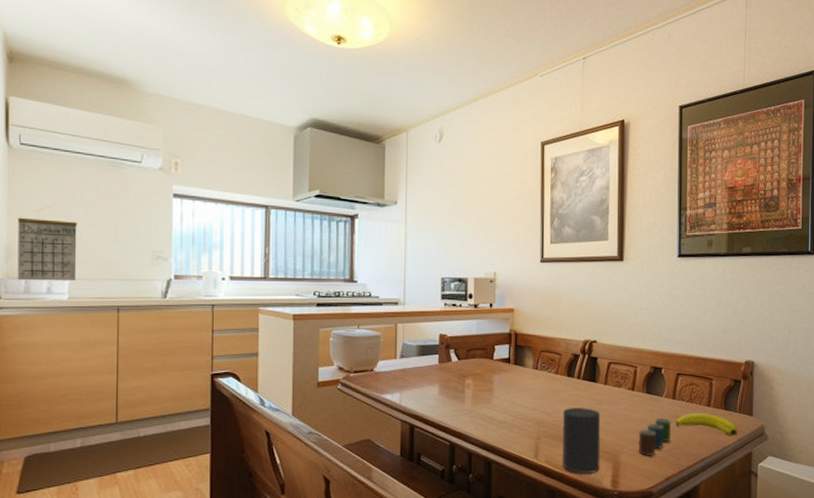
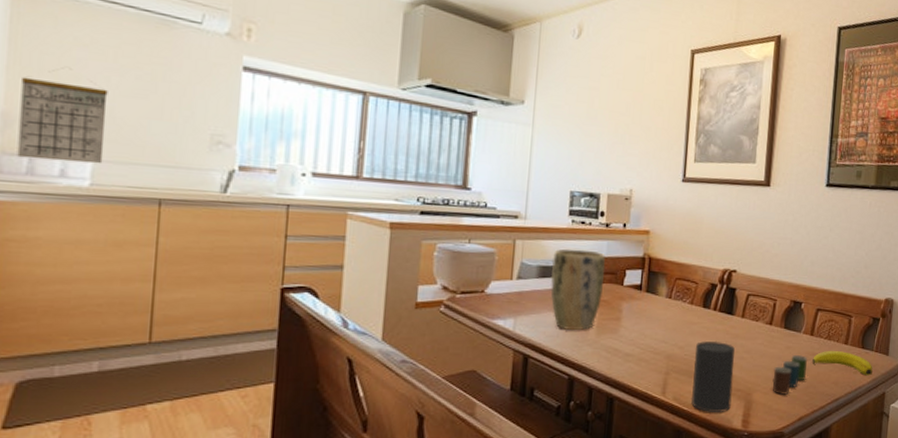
plant pot: none [428,329,477,401] -> present [550,248,606,330]

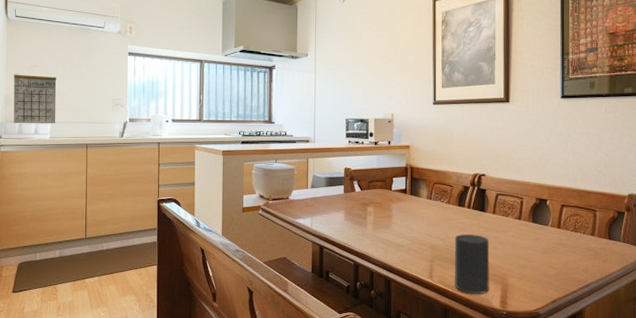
plant pot: present [550,248,606,330] -> none [335,163,377,226]
cup: present [772,355,808,396] -> none [525,246,557,281]
banana: present [811,350,873,376] -> none [560,241,621,264]

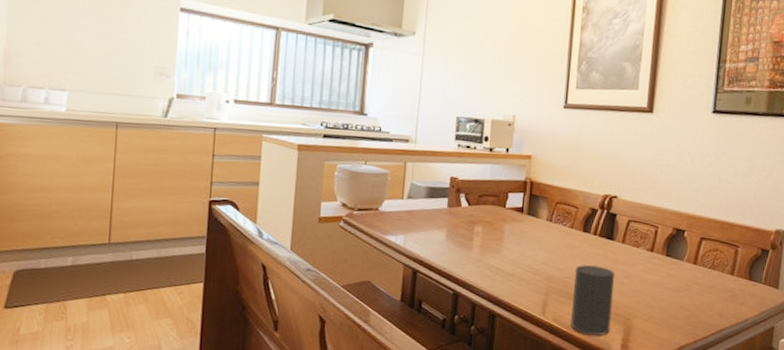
calendar: present [13,74,57,124] -> none [15,21,79,93]

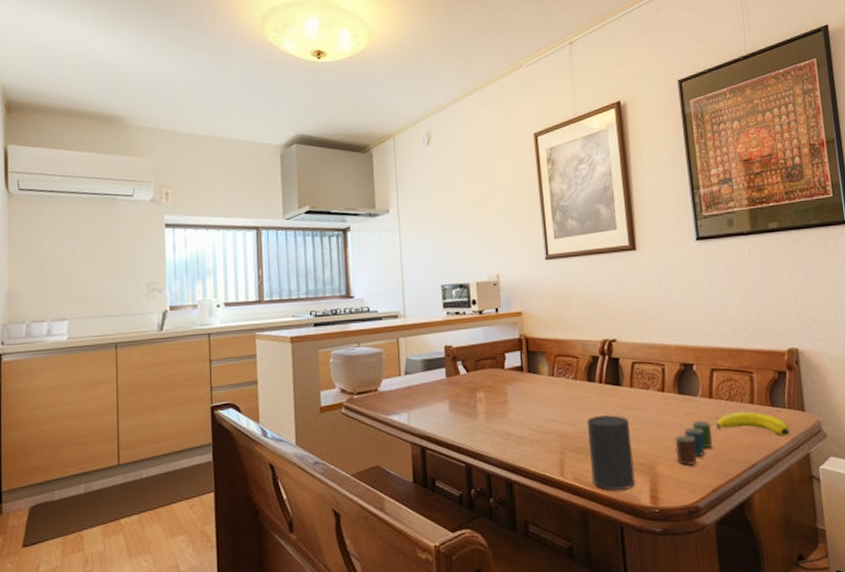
cup: none [652,283,691,324] -> present [675,420,712,467]
banana: none [694,280,761,309] -> present [715,411,790,437]

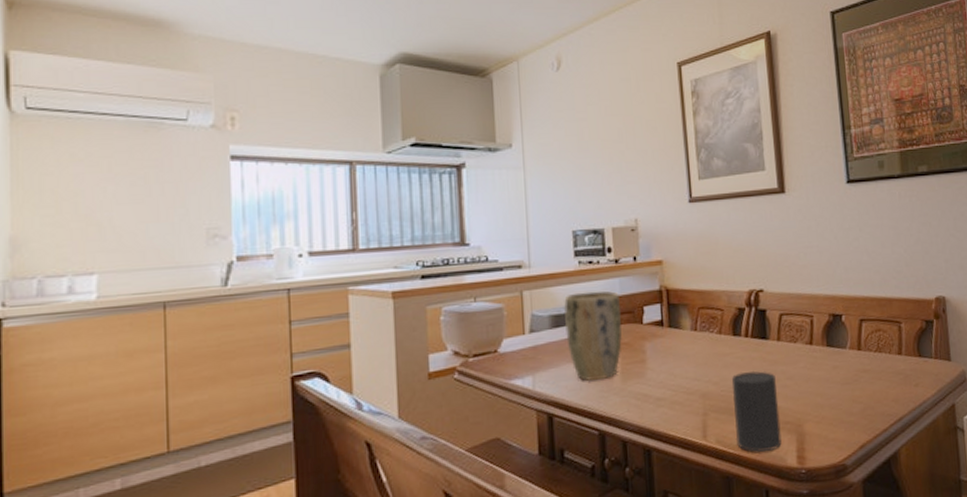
plant pot: none [434,338,486,418] -> present [563,290,622,381]
cup: present [675,420,712,467] -> none [823,374,860,423]
banana: present [715,411,790,437] -> none [864,363,936,388]

